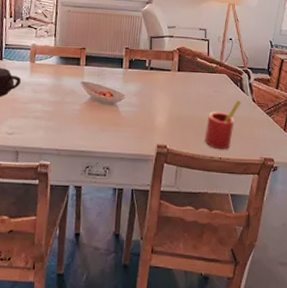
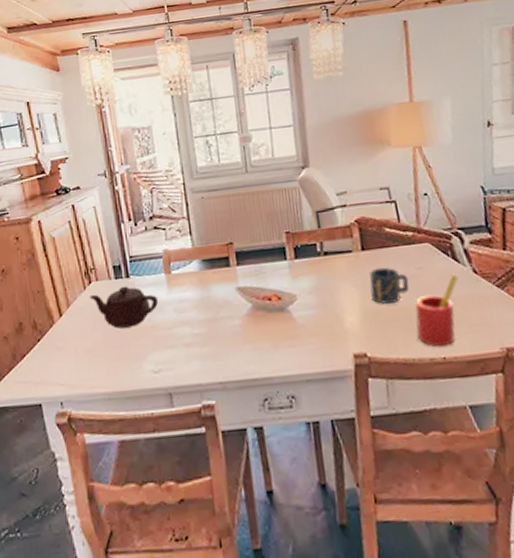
cup: none [178,85,207,114] -> present [369,267,409,305]

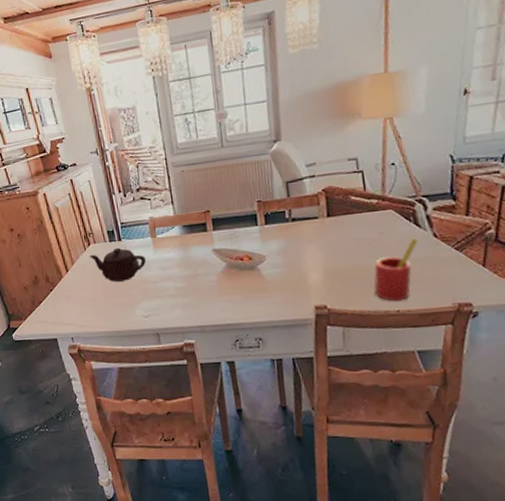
cup: present [369,267,409,305] -> none [333,231,370,265]

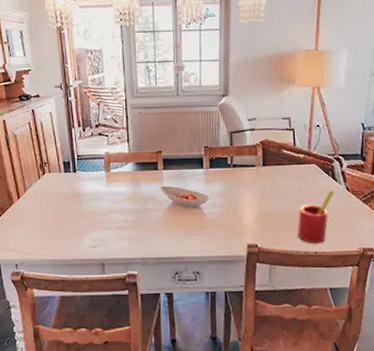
teapot: present [89,247,147,282] -> none [42,178,99,211]

